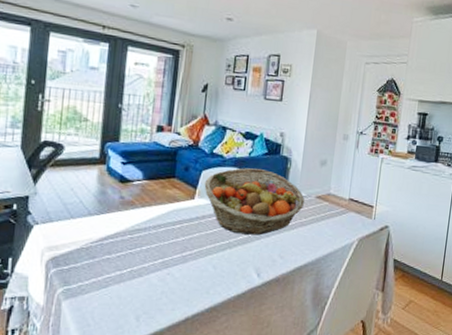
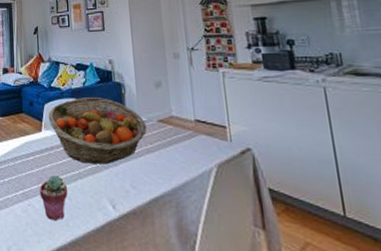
potted succulent: none [182,244,215,288] -> present [39,175,68,220]

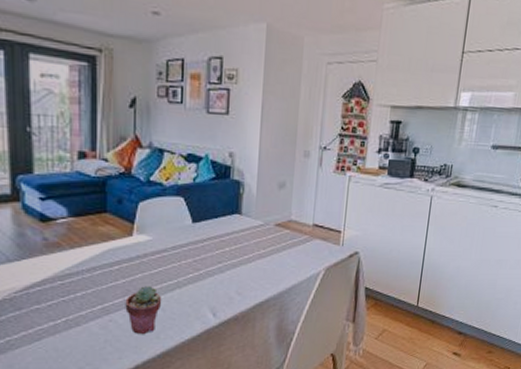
fruit basket: present [48,98,147,164] -> none [143,196,262,272]

